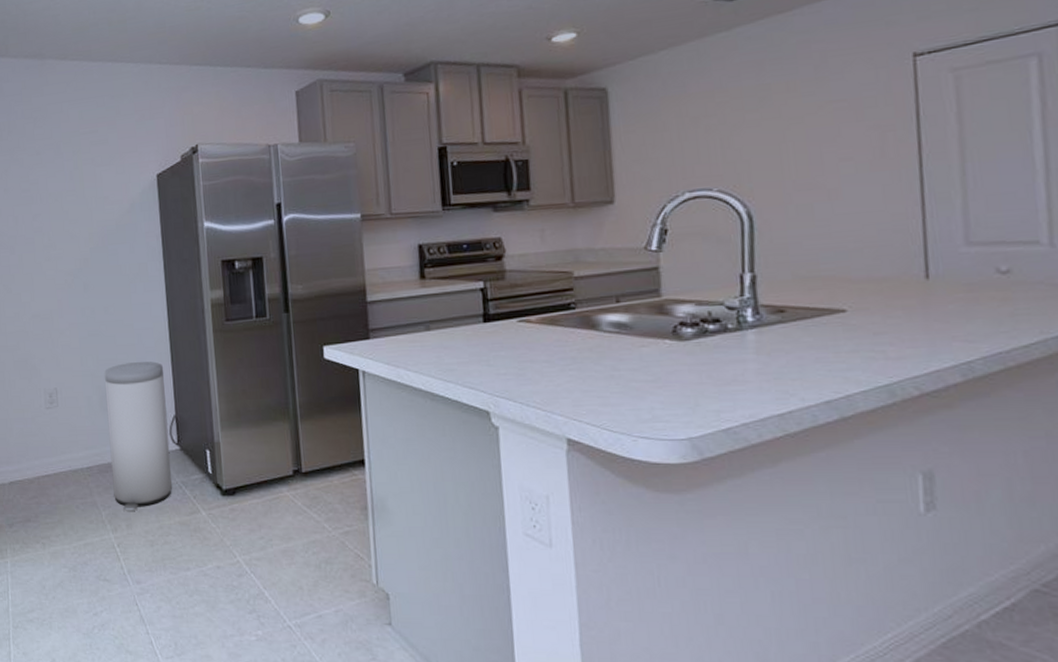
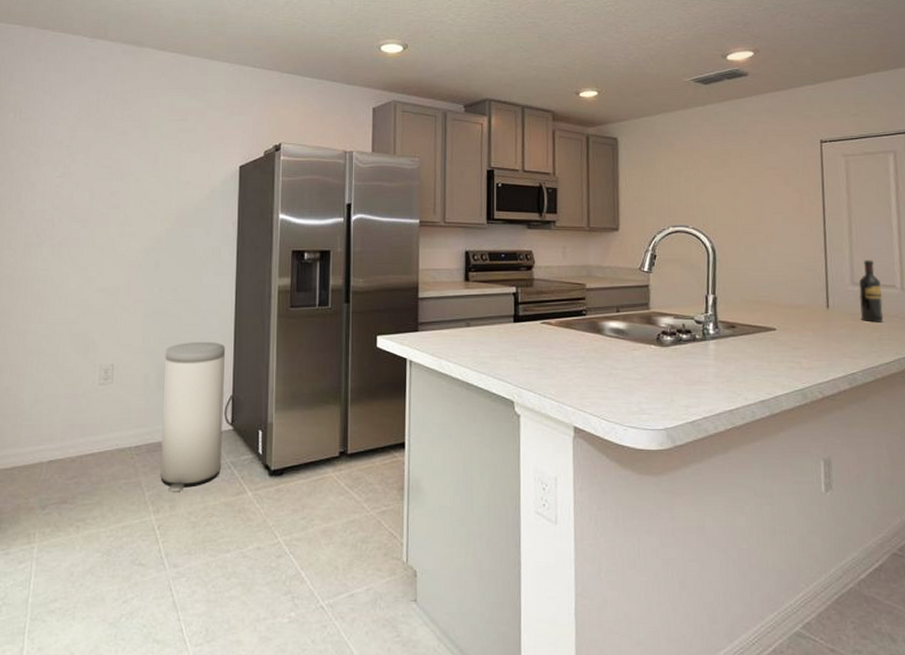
wine bottle: none [977,209,1020,293] -> present [858,260,884,323]

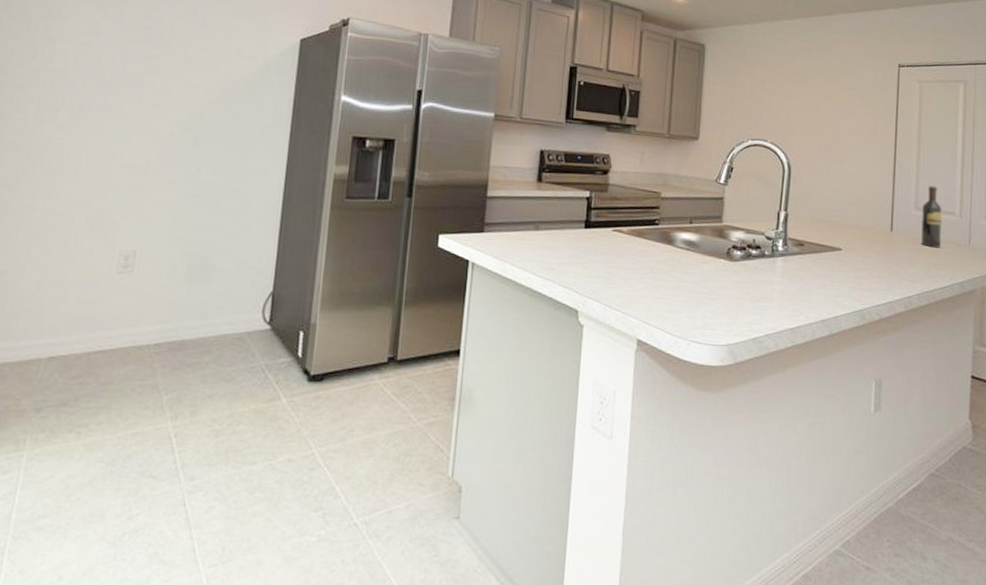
pedal bin: present [160,342,226,492] -> none [182,230,269,396]

